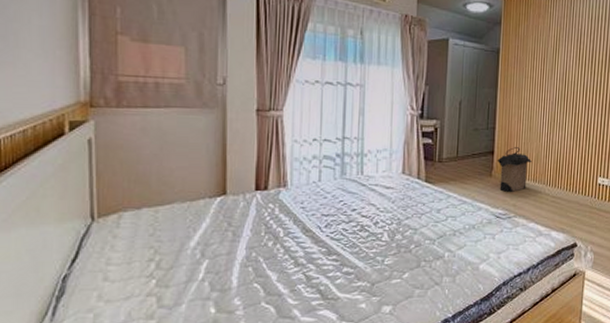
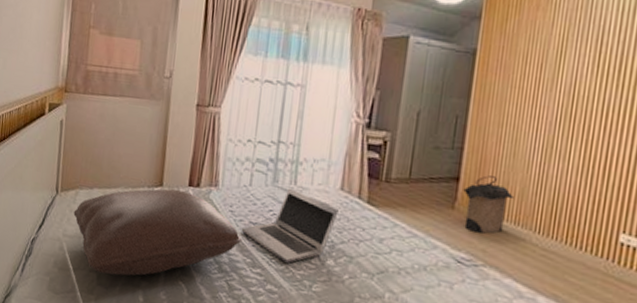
pillow: none [118,195,315,295] -> present [73,188,241,276]
laptop: none [314,178,402,245] -> present [241,188,339,263]

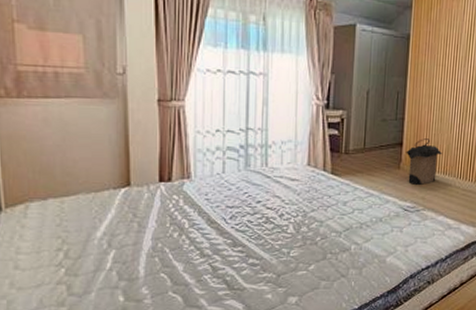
pillow: present [73,188,241,276] -> none [26,186,220,284]
laptop: present [241,188,339,263] -> none [219,170,307,237]

